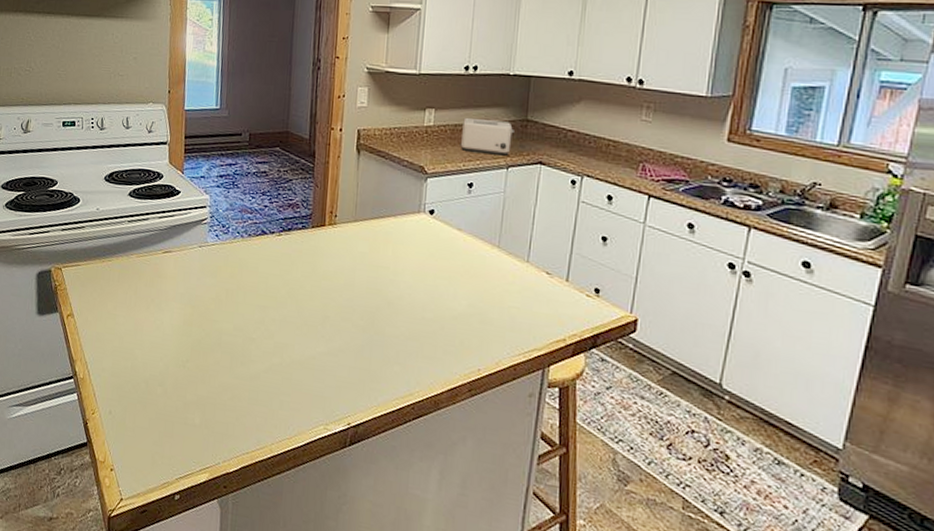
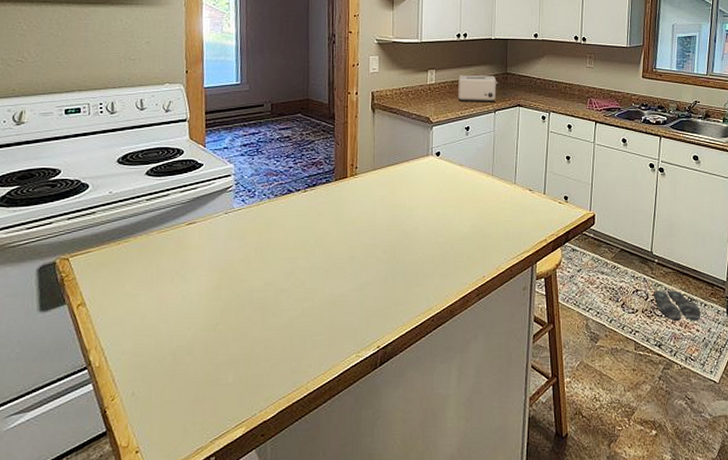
slippers: none [719,437,794,494] -> present [654,290,701,322]

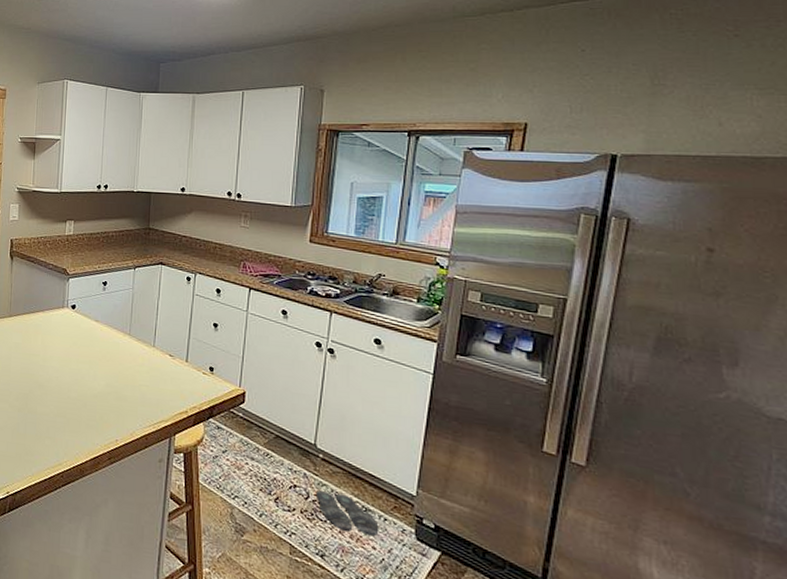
toaster: present [457,74,498,103] -> none [95,227,139,258]

